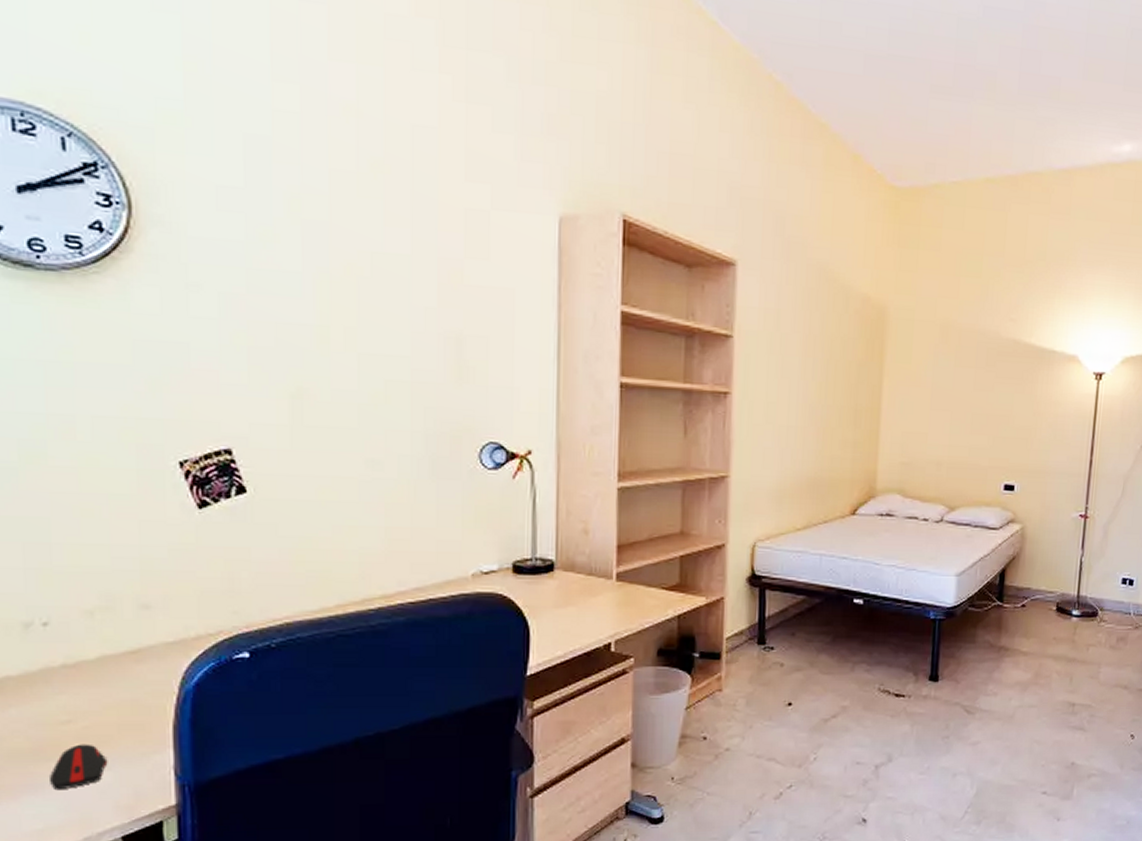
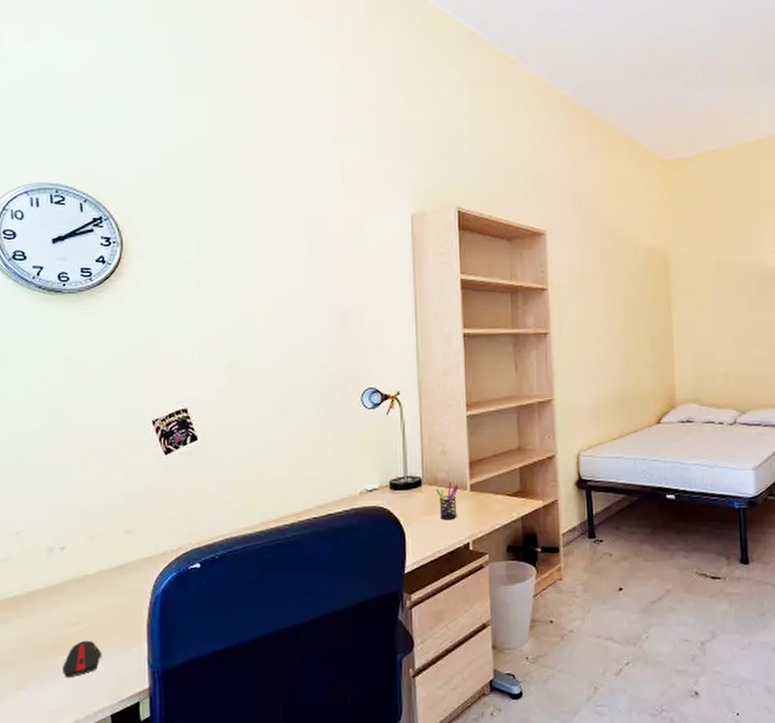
pen holder: none [572,568,602,615] -> present [435,482,459,520]

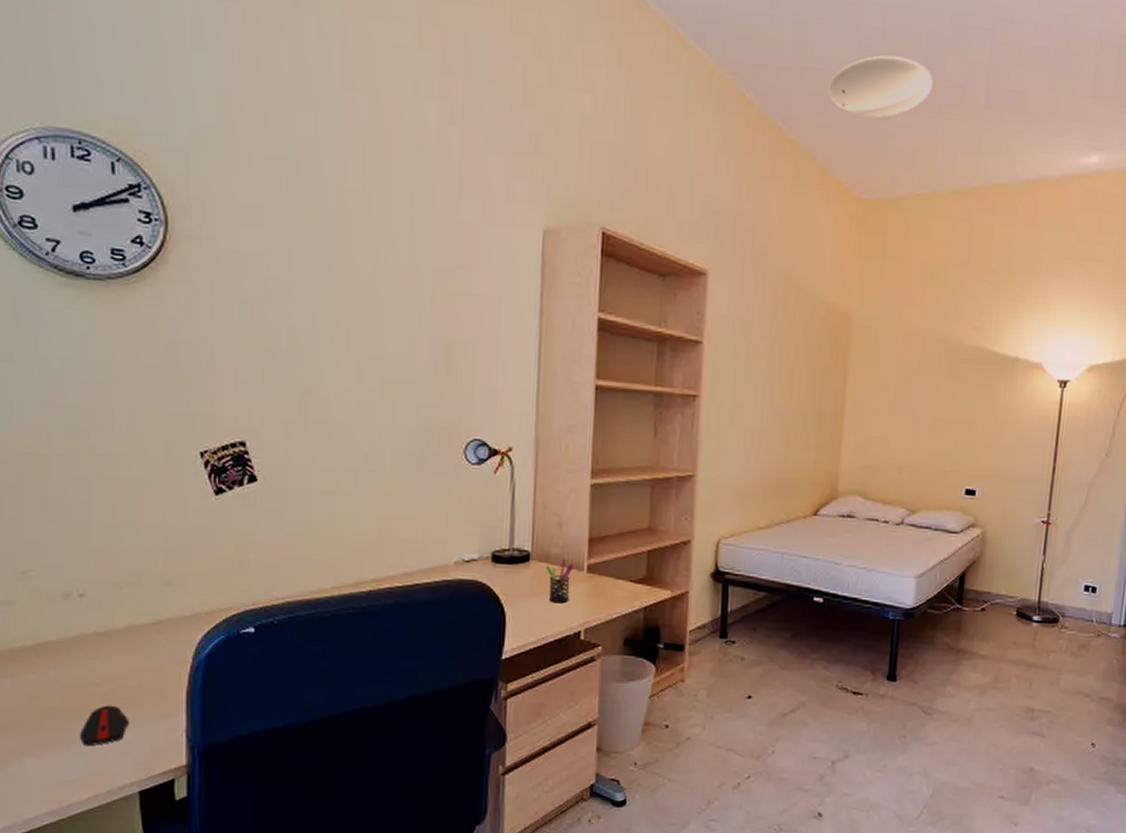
ceiling light: none [627,47,711,97] -> present [828,55,933,118]

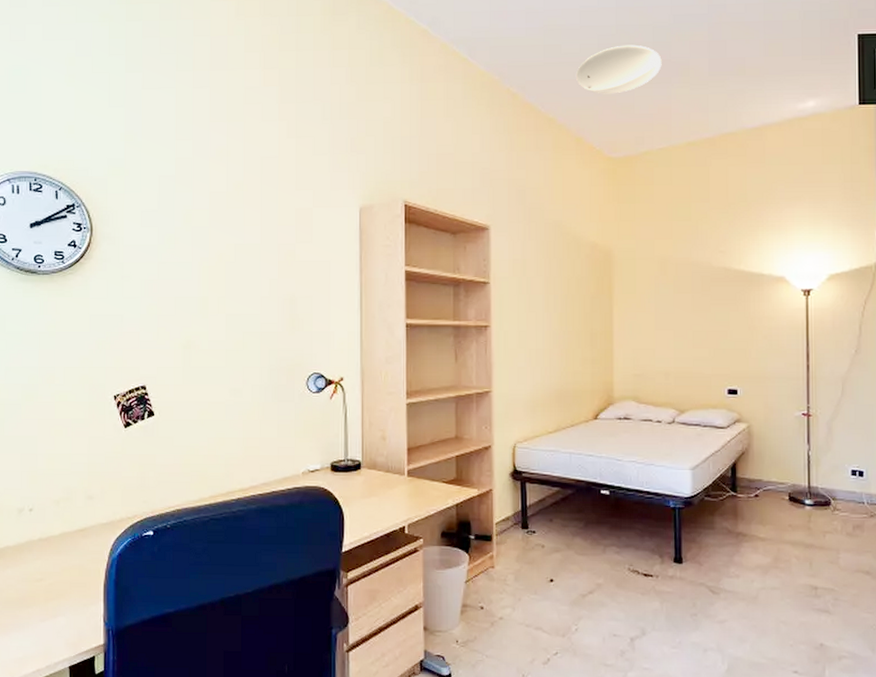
computer mouse: present [80,705,130,746] -> none [28,596,63,630]
pen holder: present [546,559,574,604] -> none [374,466,396,503]

